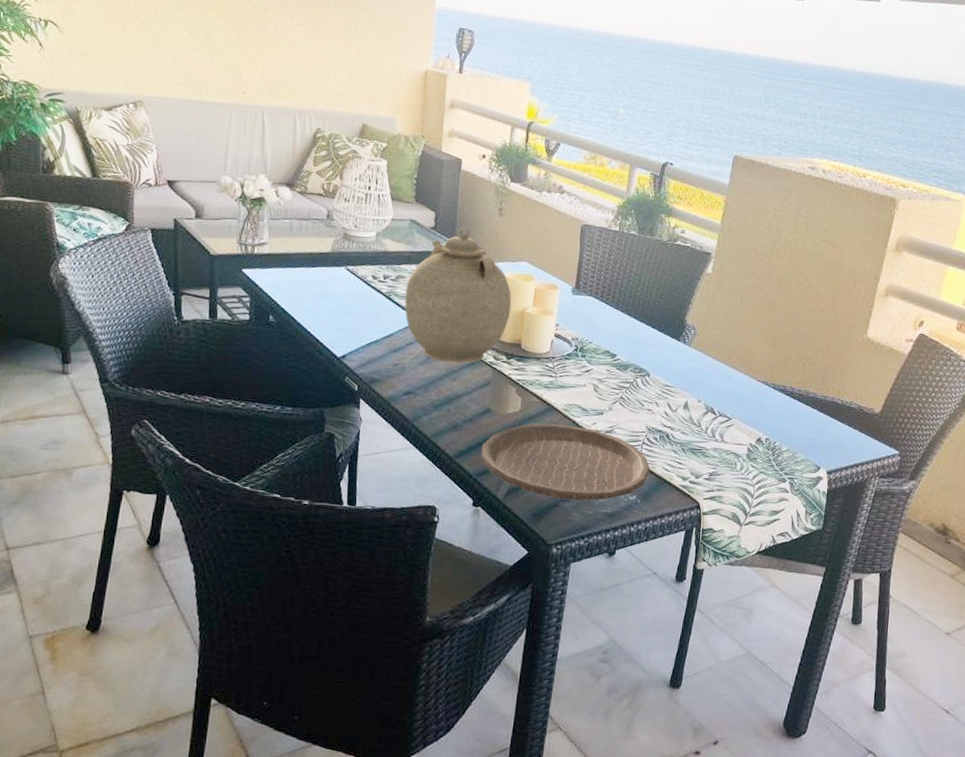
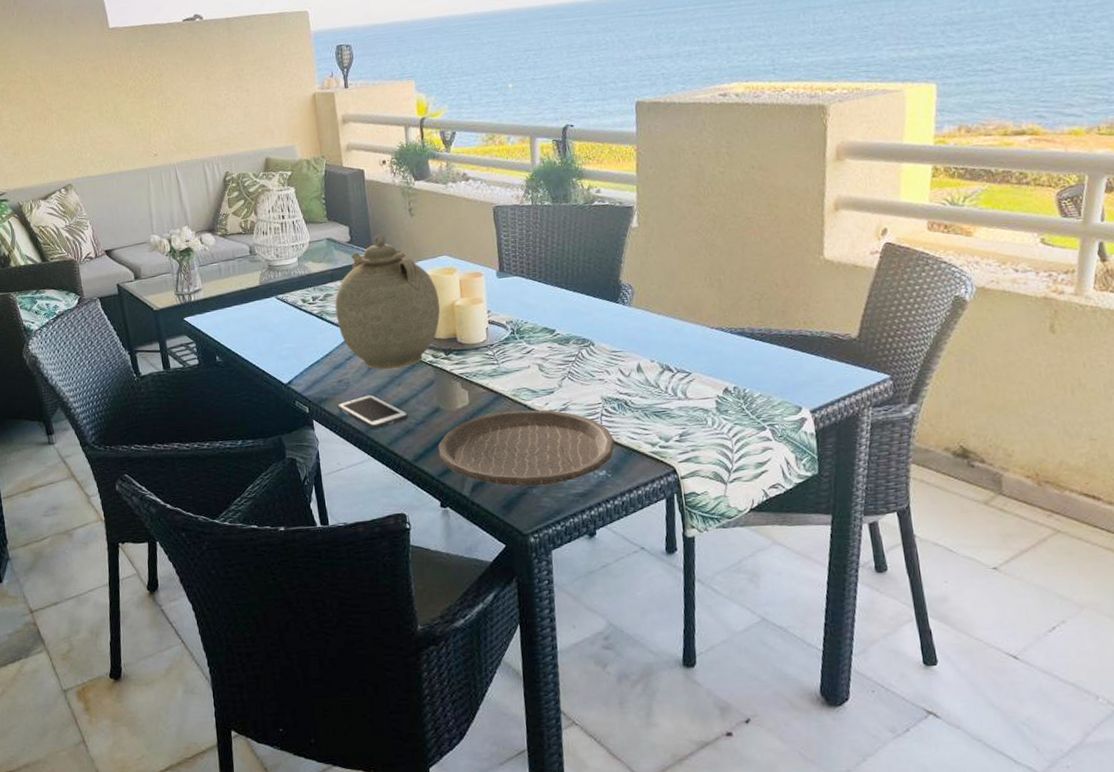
cell phone: none [388,383,459,419] -> present [337,394,409,429]

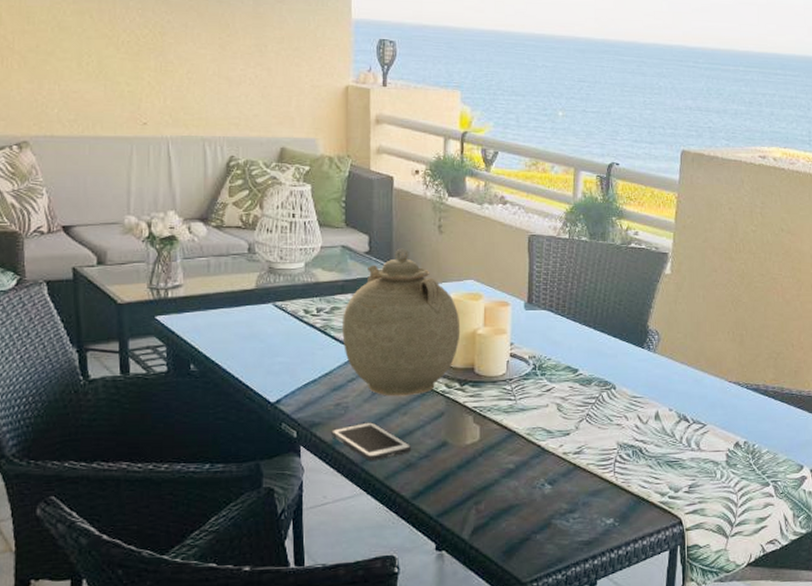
plate: present [438,409,615,487] -> none [440,450,626,532]

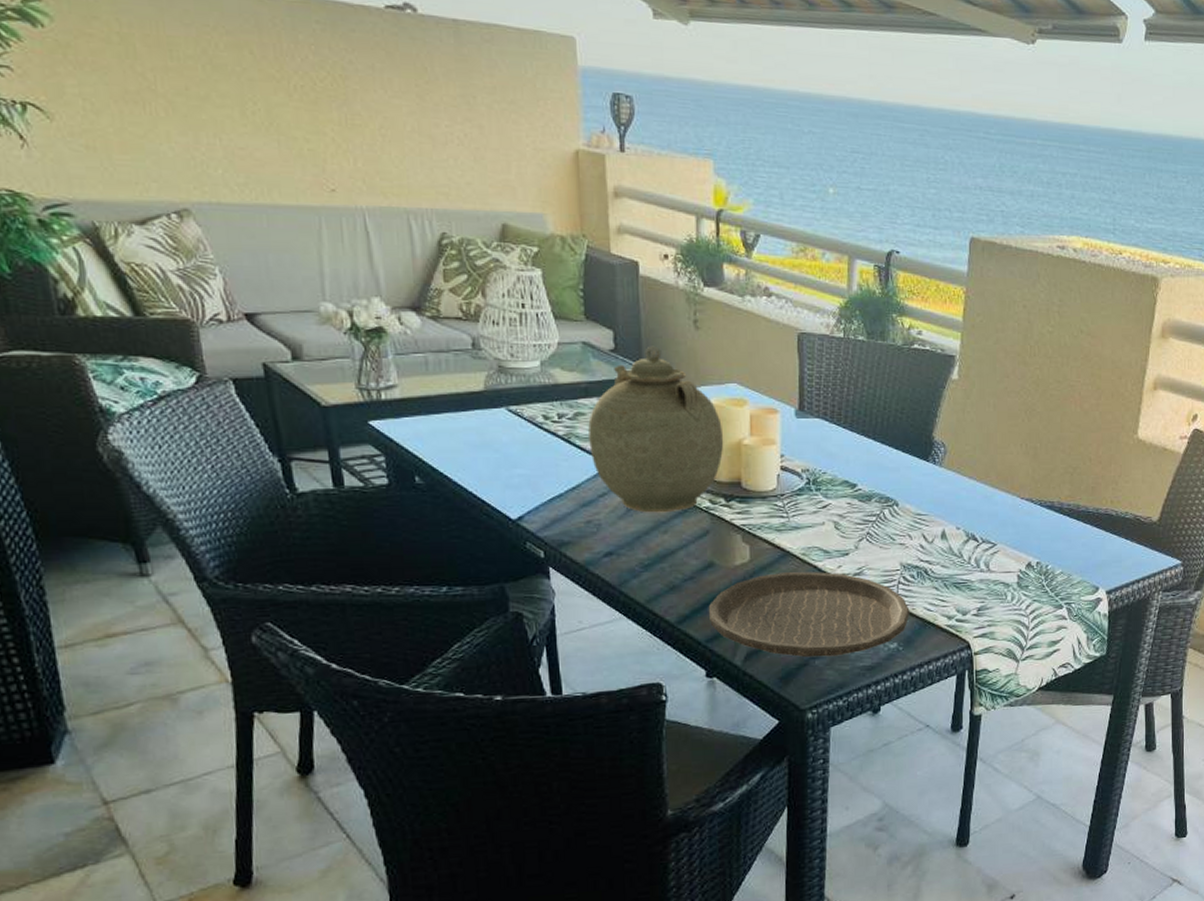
cell phone: present [331,422,412,461] -> none [583,541,675,583]
plate: none [440,450,626,532] -> present [708,572,910,658]

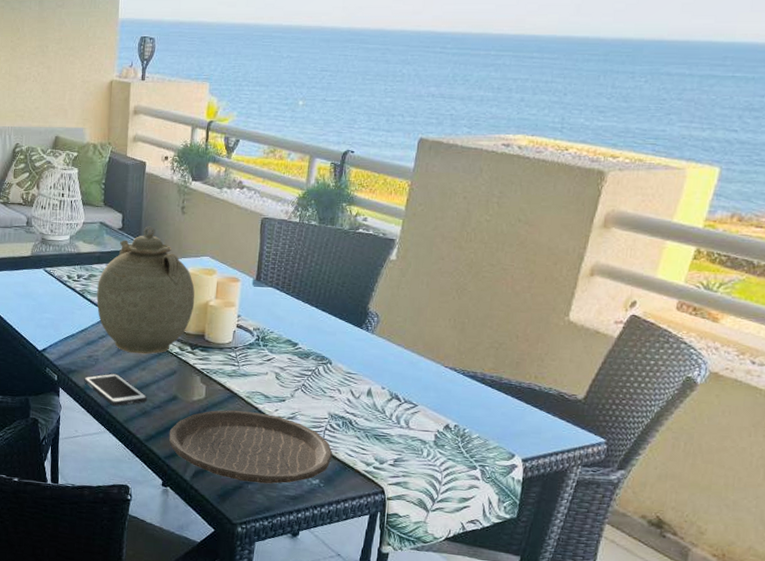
cell phone: none [583,541,675,583] -> present [84,373,148,406]

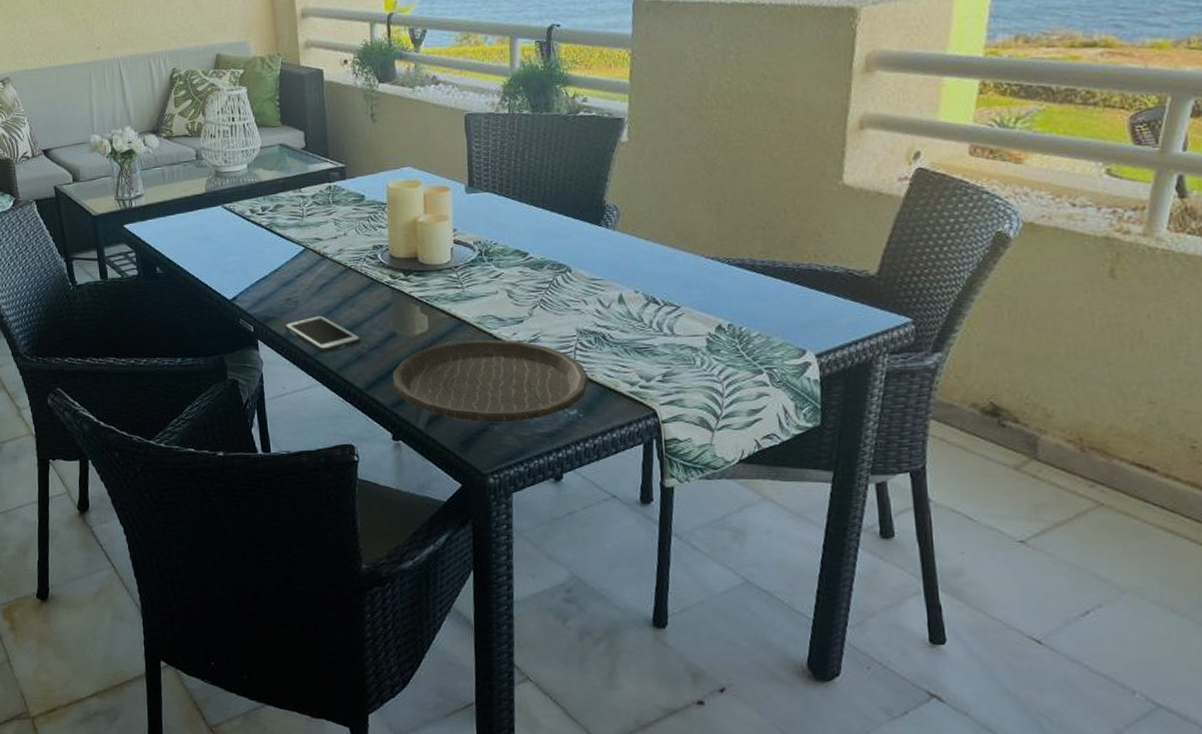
teapot: present [96,226,195,355] -> none [286,140,401,290]

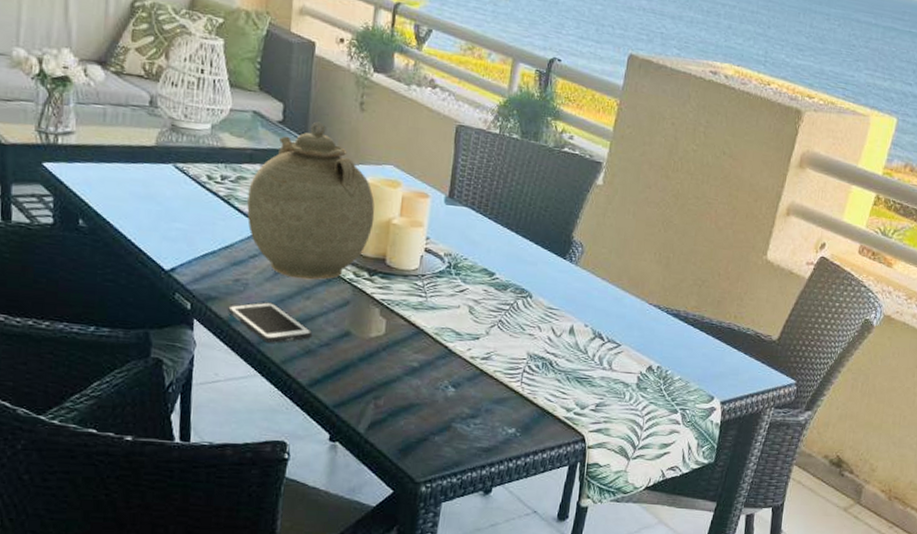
teapot: none [286,140,401,290] -> present [247,121,375,280]
plate: present [392,339,589,423] -> none [339,349,531,435]

